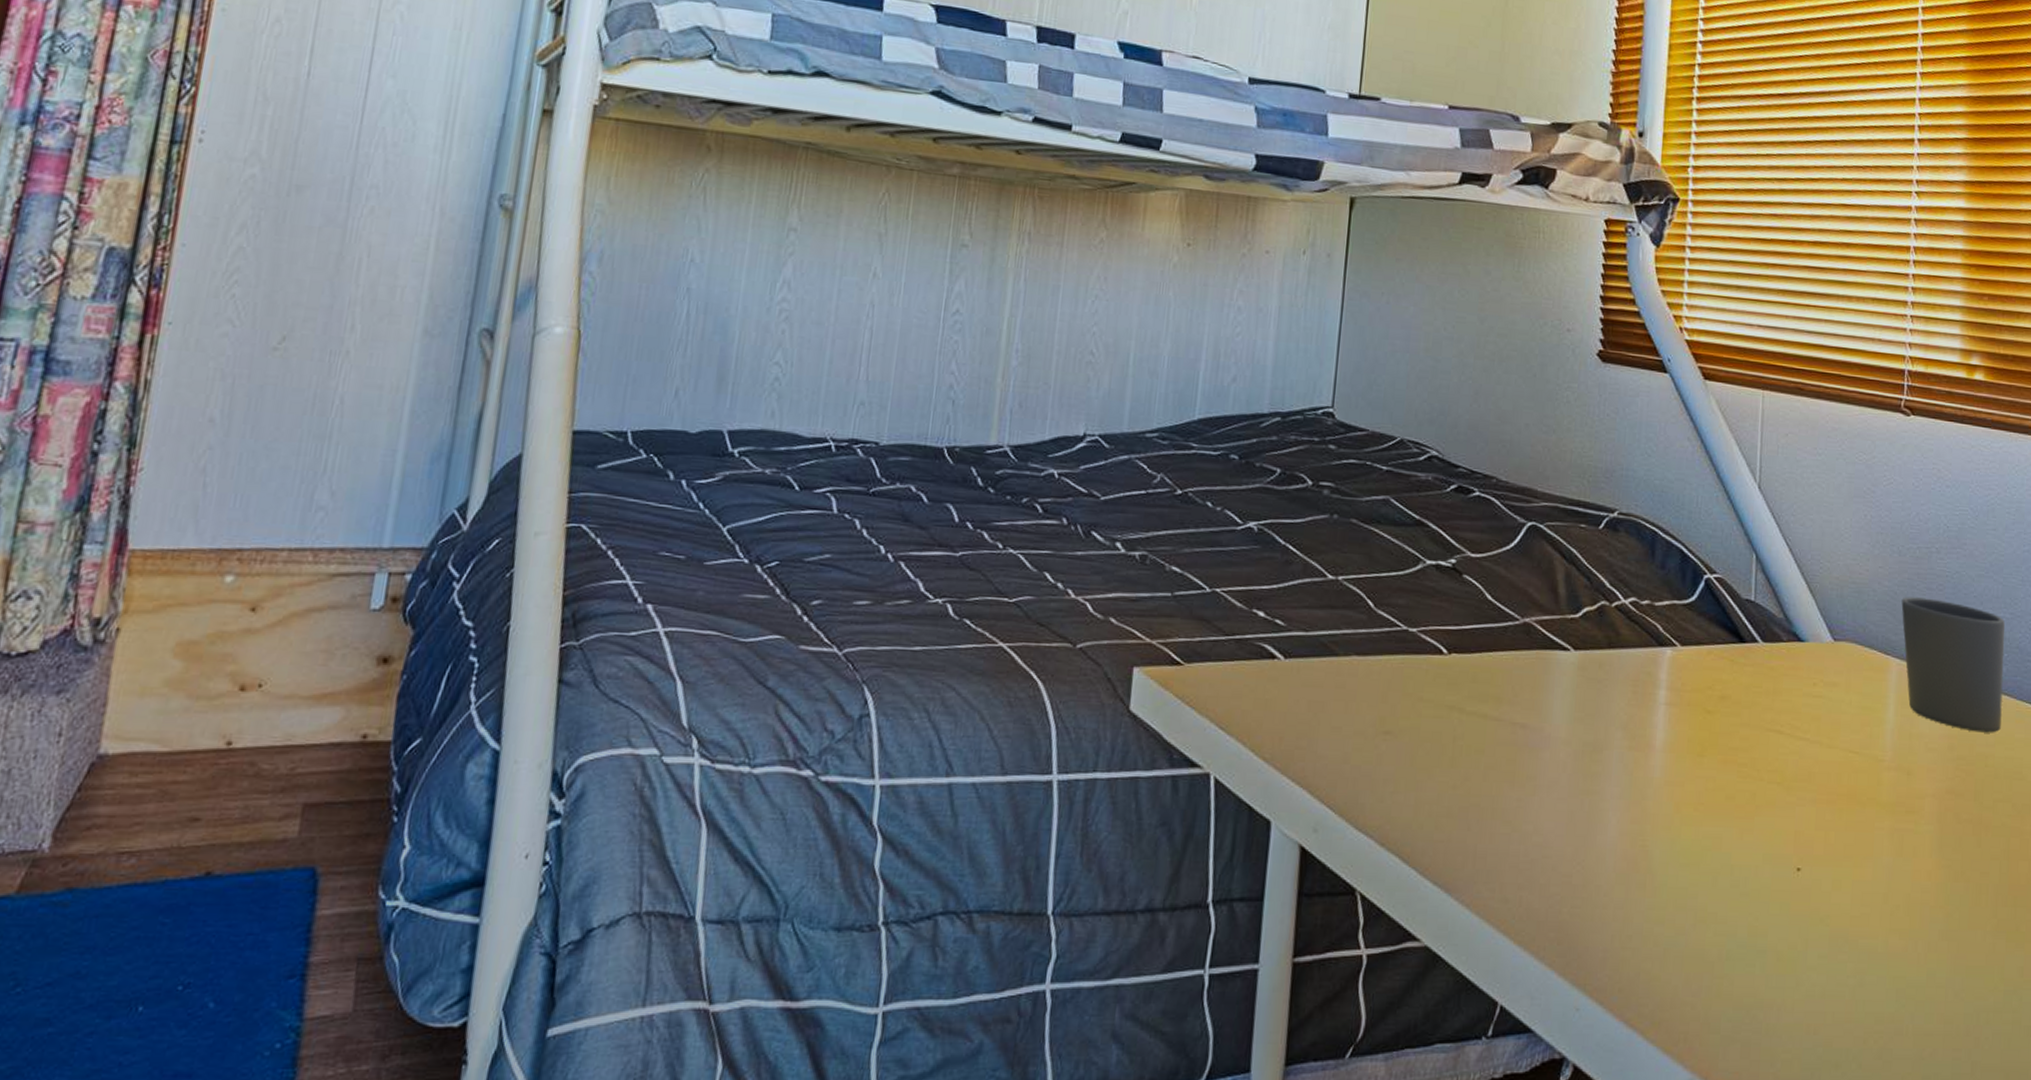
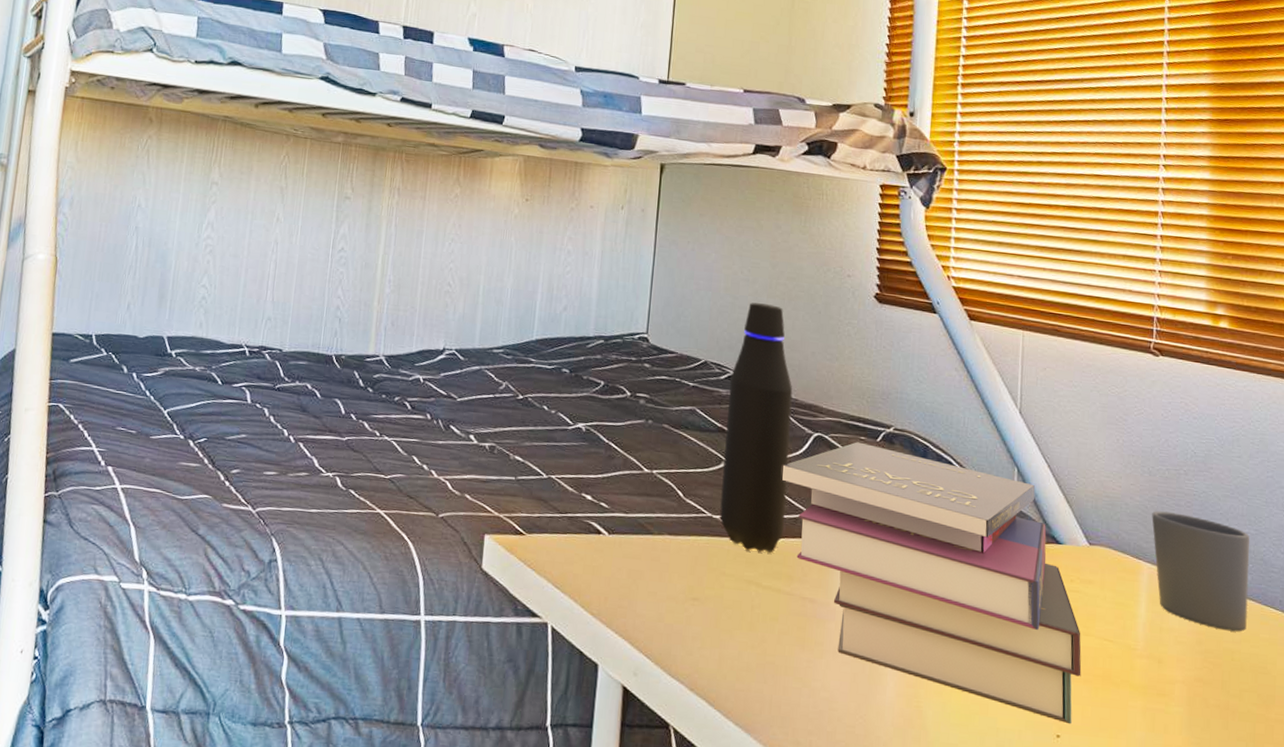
water bottle: none [1416,365,1504,671] -> present [719,302,793,554]
books: none [1490,530,1825,855] -> present [782,441,1082,725]

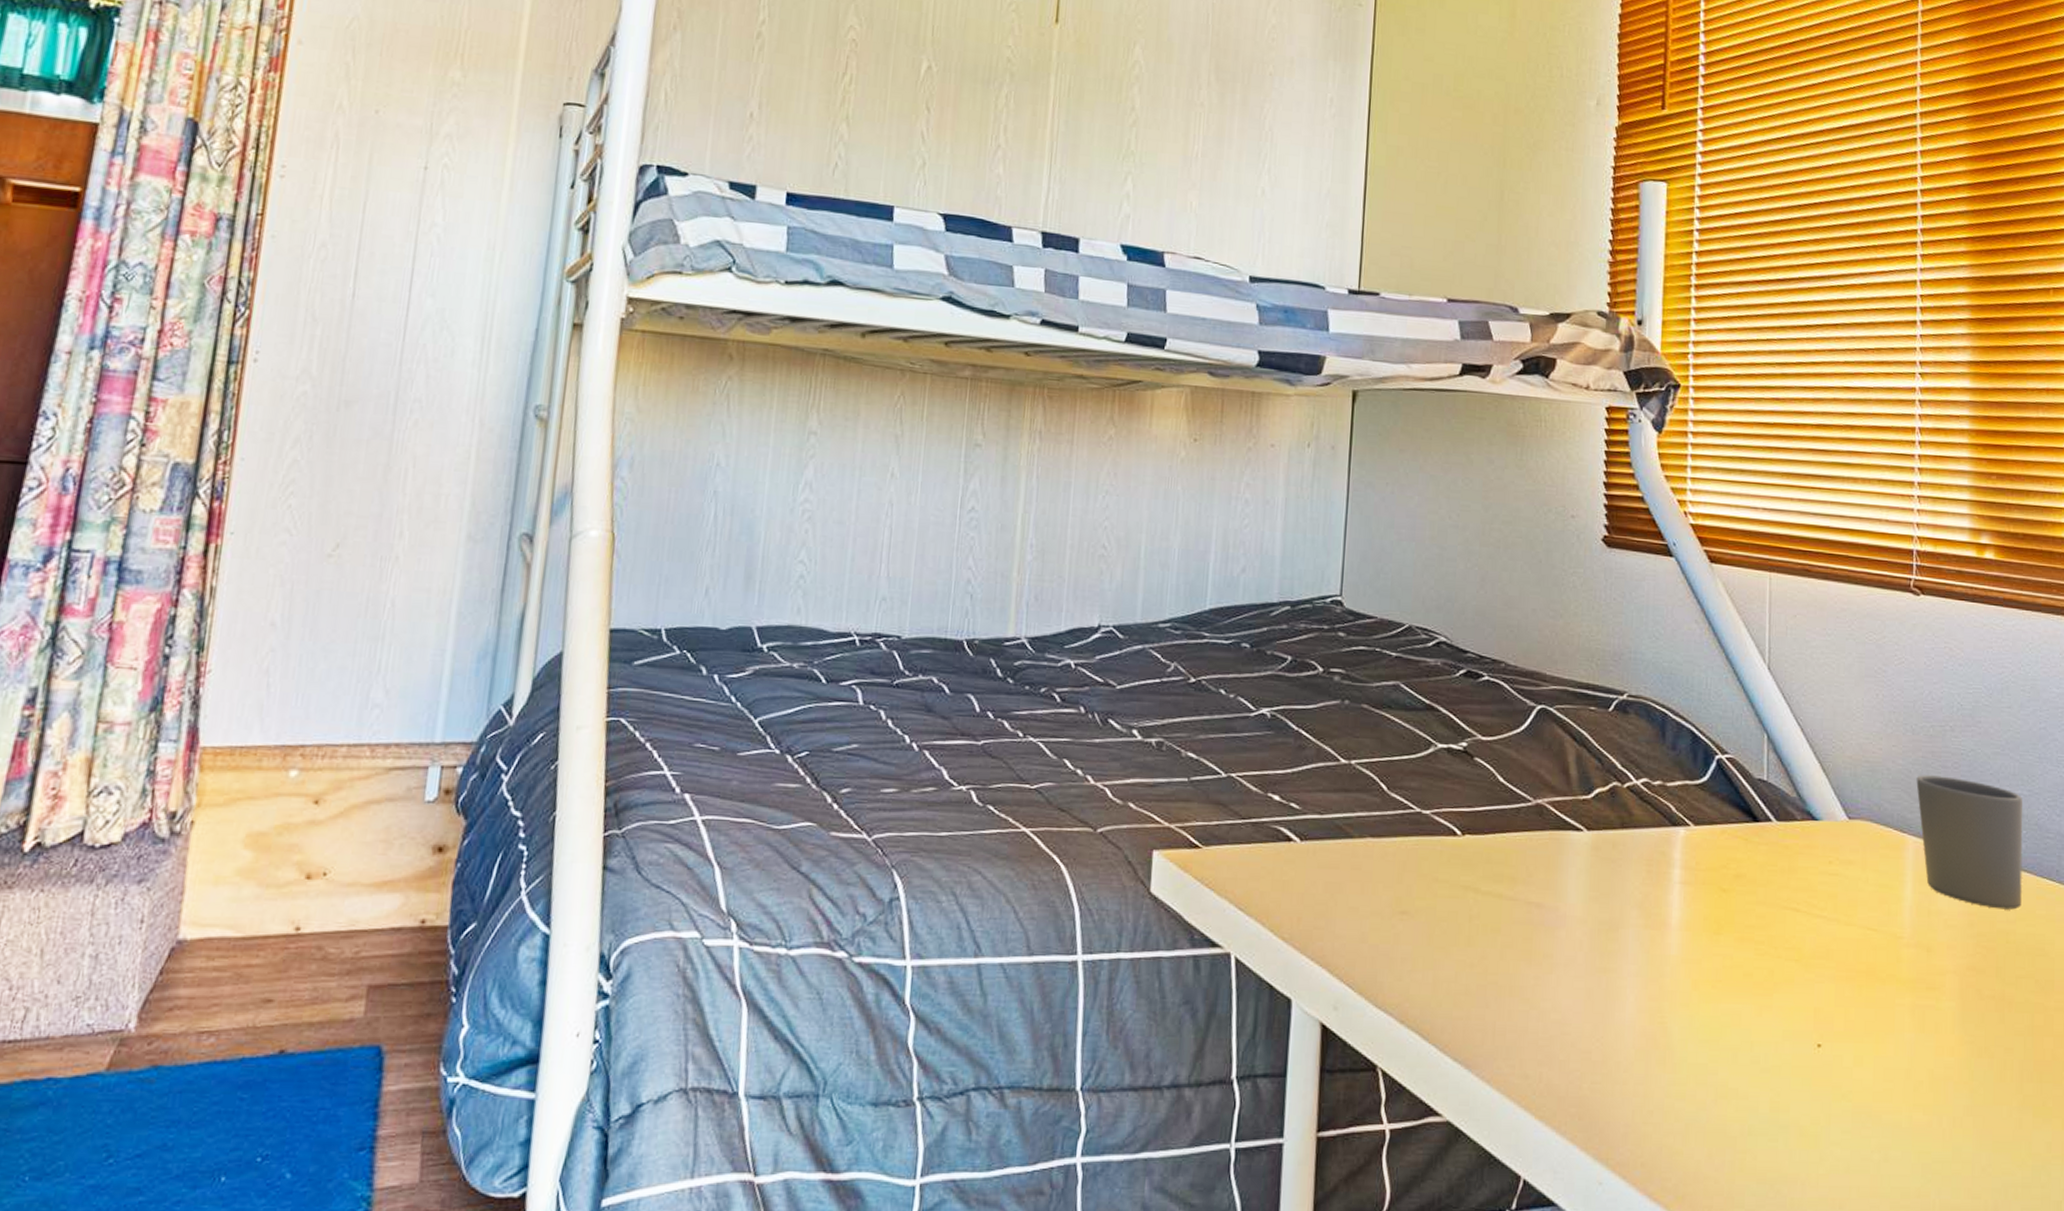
water bottle: present [719,302,793,554] -> none [1430,553,1512,852]
books: present [782,441,1082,725] -> none [1501,713,1843,1031]

